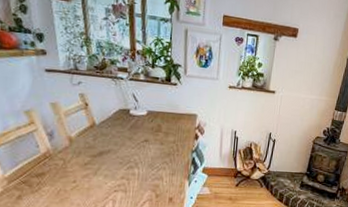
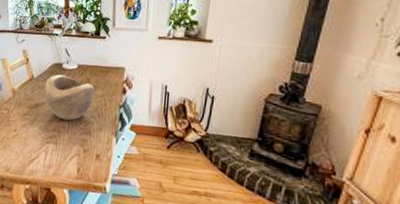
decorative bowl: none [109,121,166,168] -> present [44,74,95,121]

